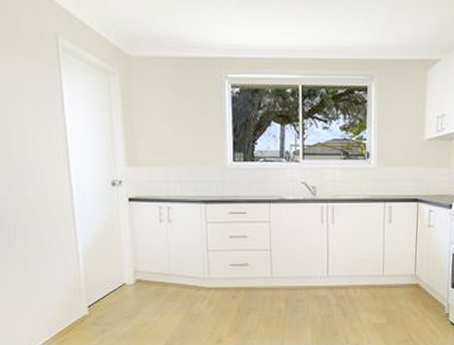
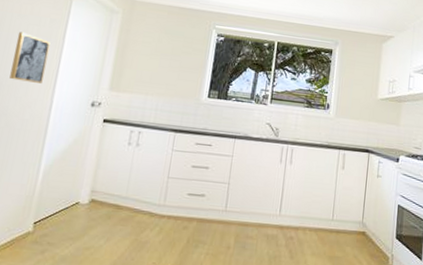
wall art: none [13,112,55,167] -> present [9,32,51,84]

